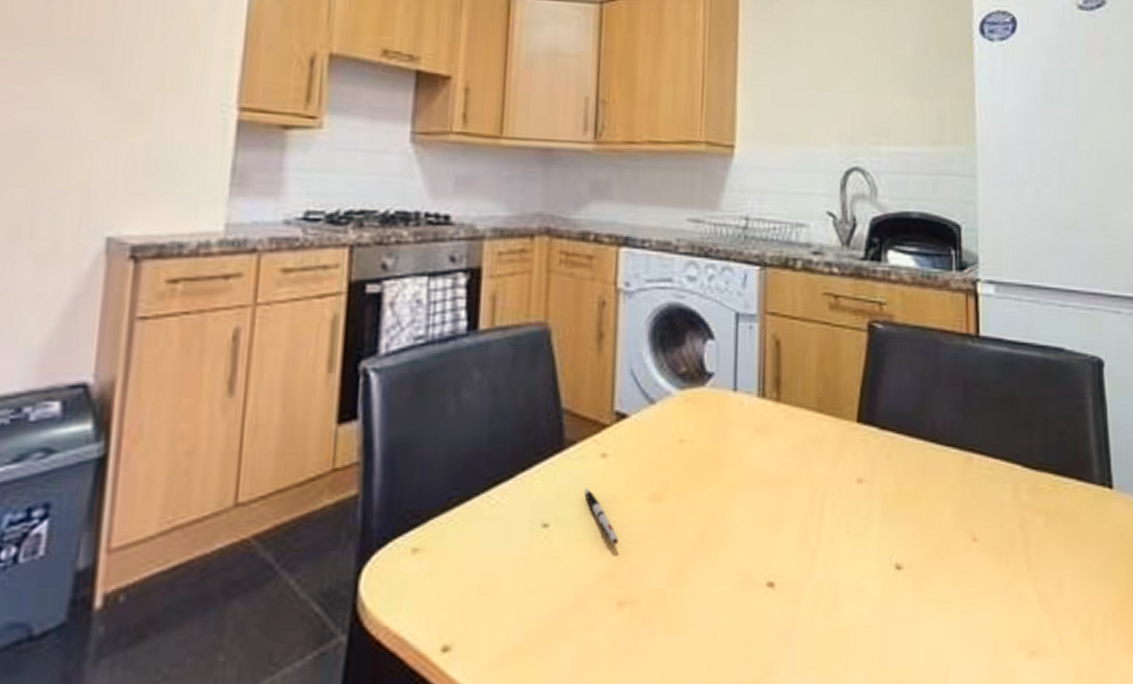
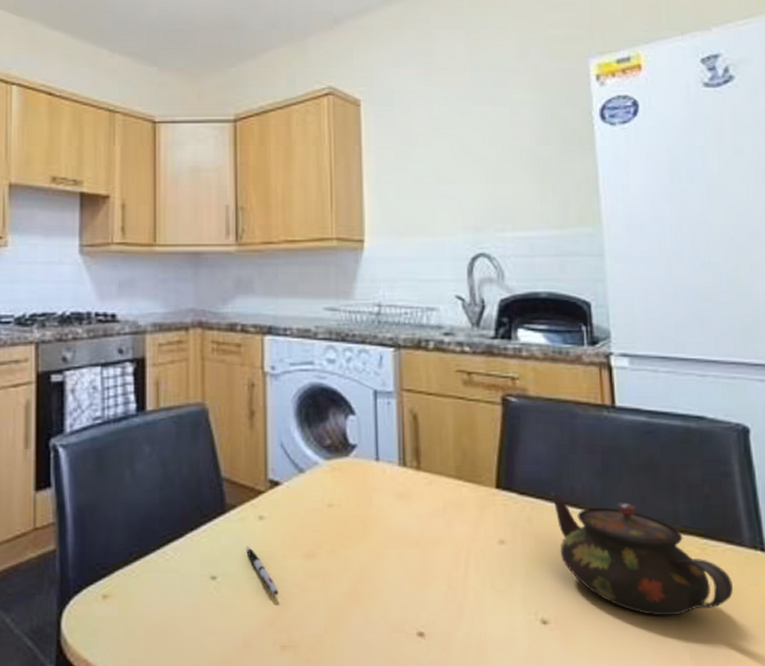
teapot: none [911,426,1081,558] -> present [550,492,733,616]

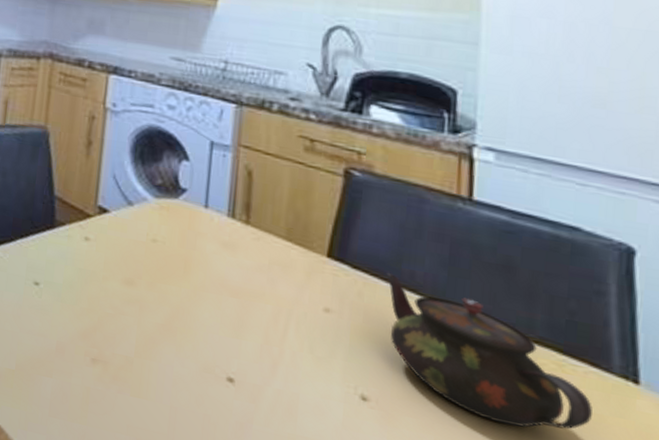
pen: present [246,546,279,596] -> none [69,261,96,313]

